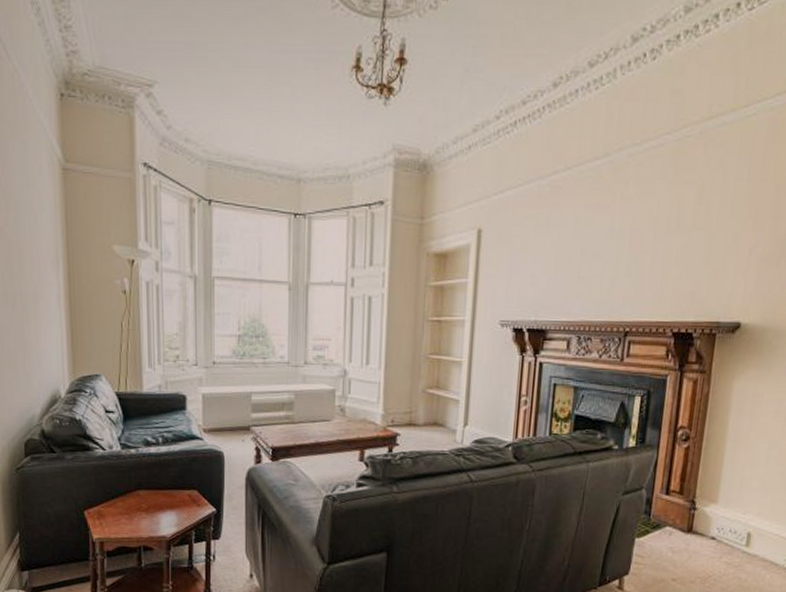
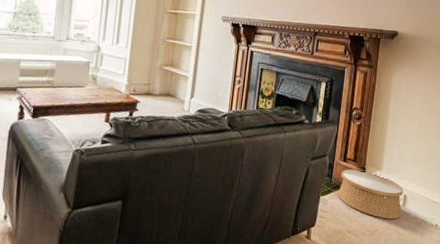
woven basket: none [658,503,747,563] -> present [338,168,404,219]

